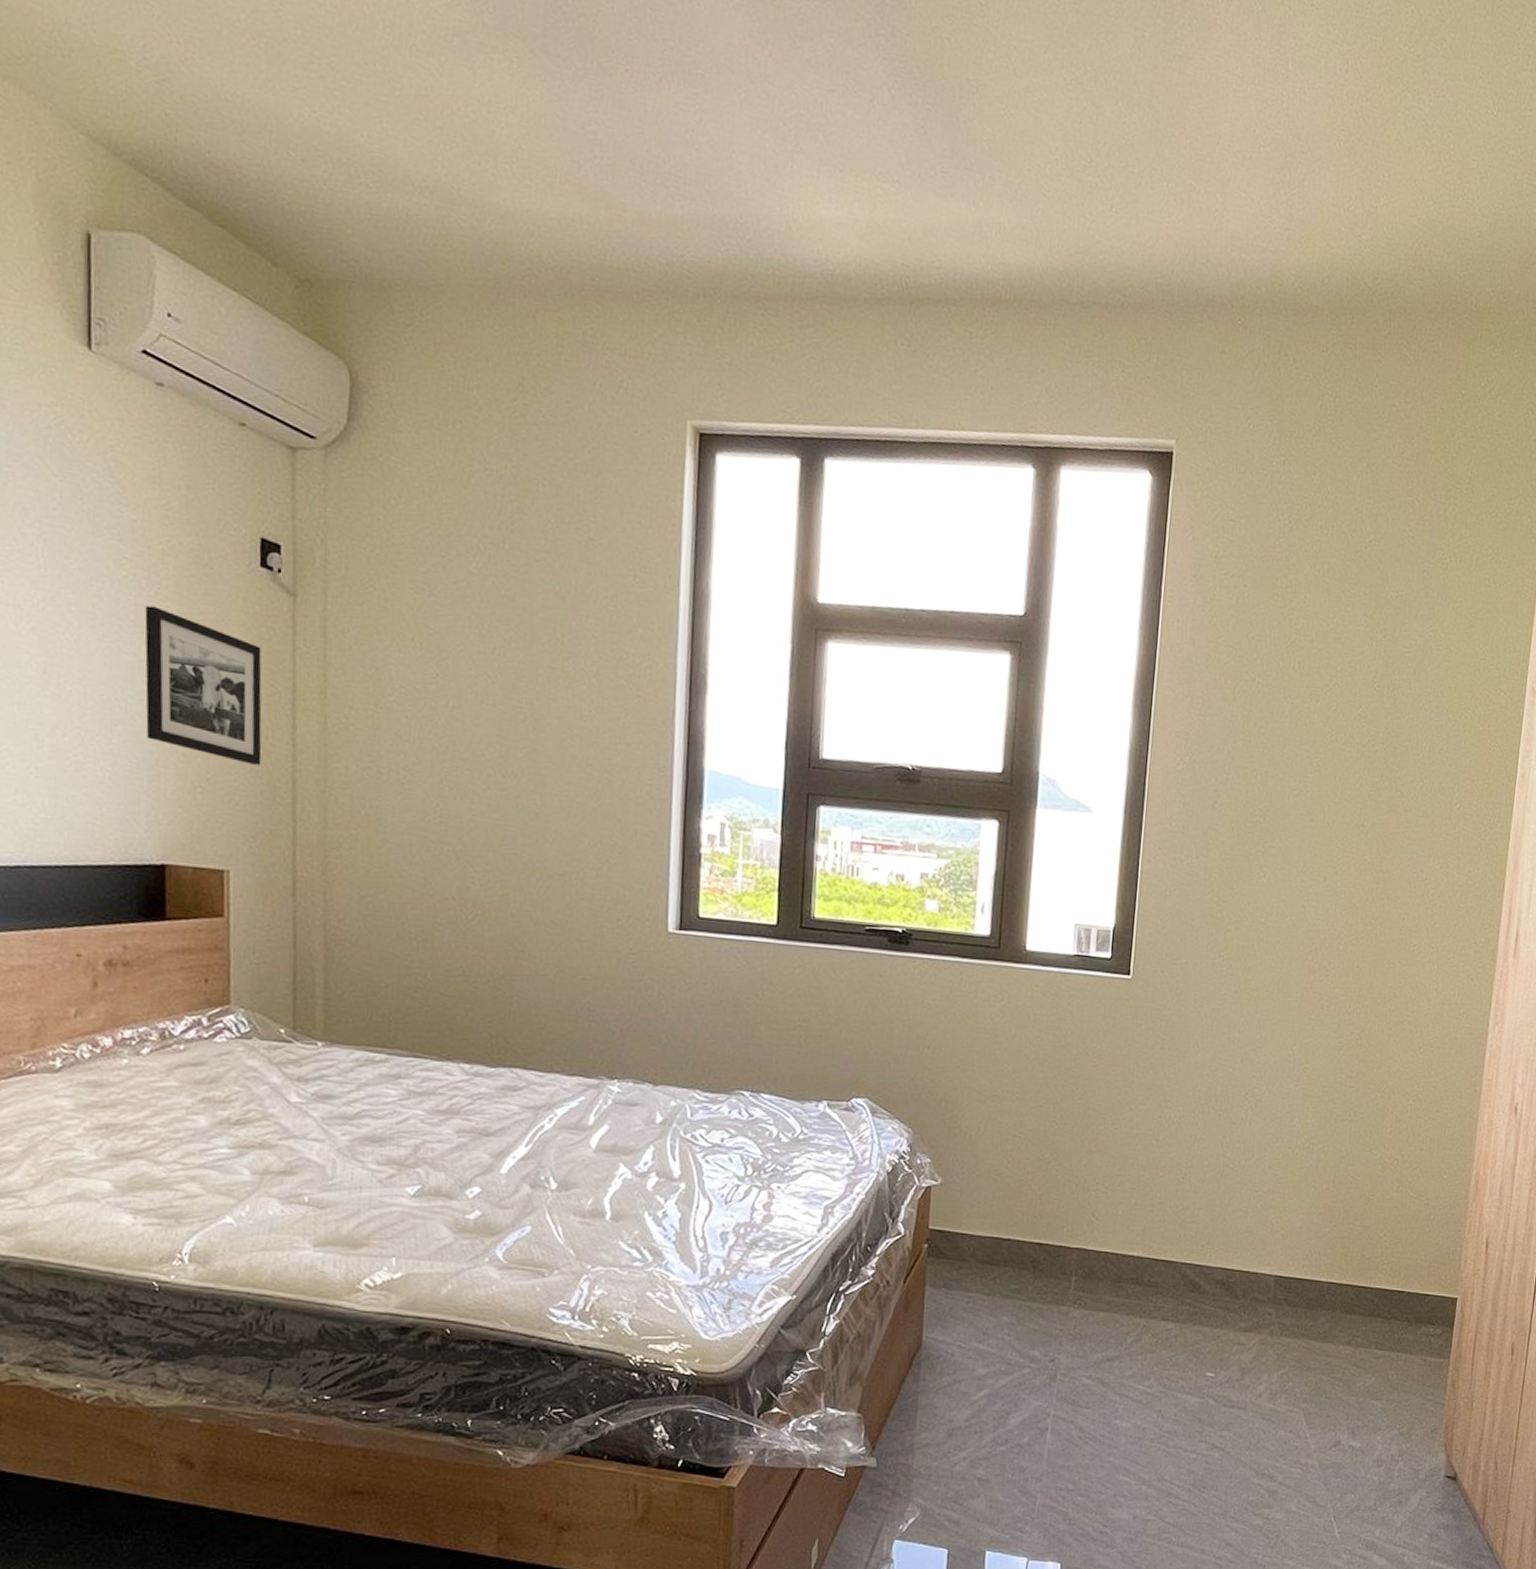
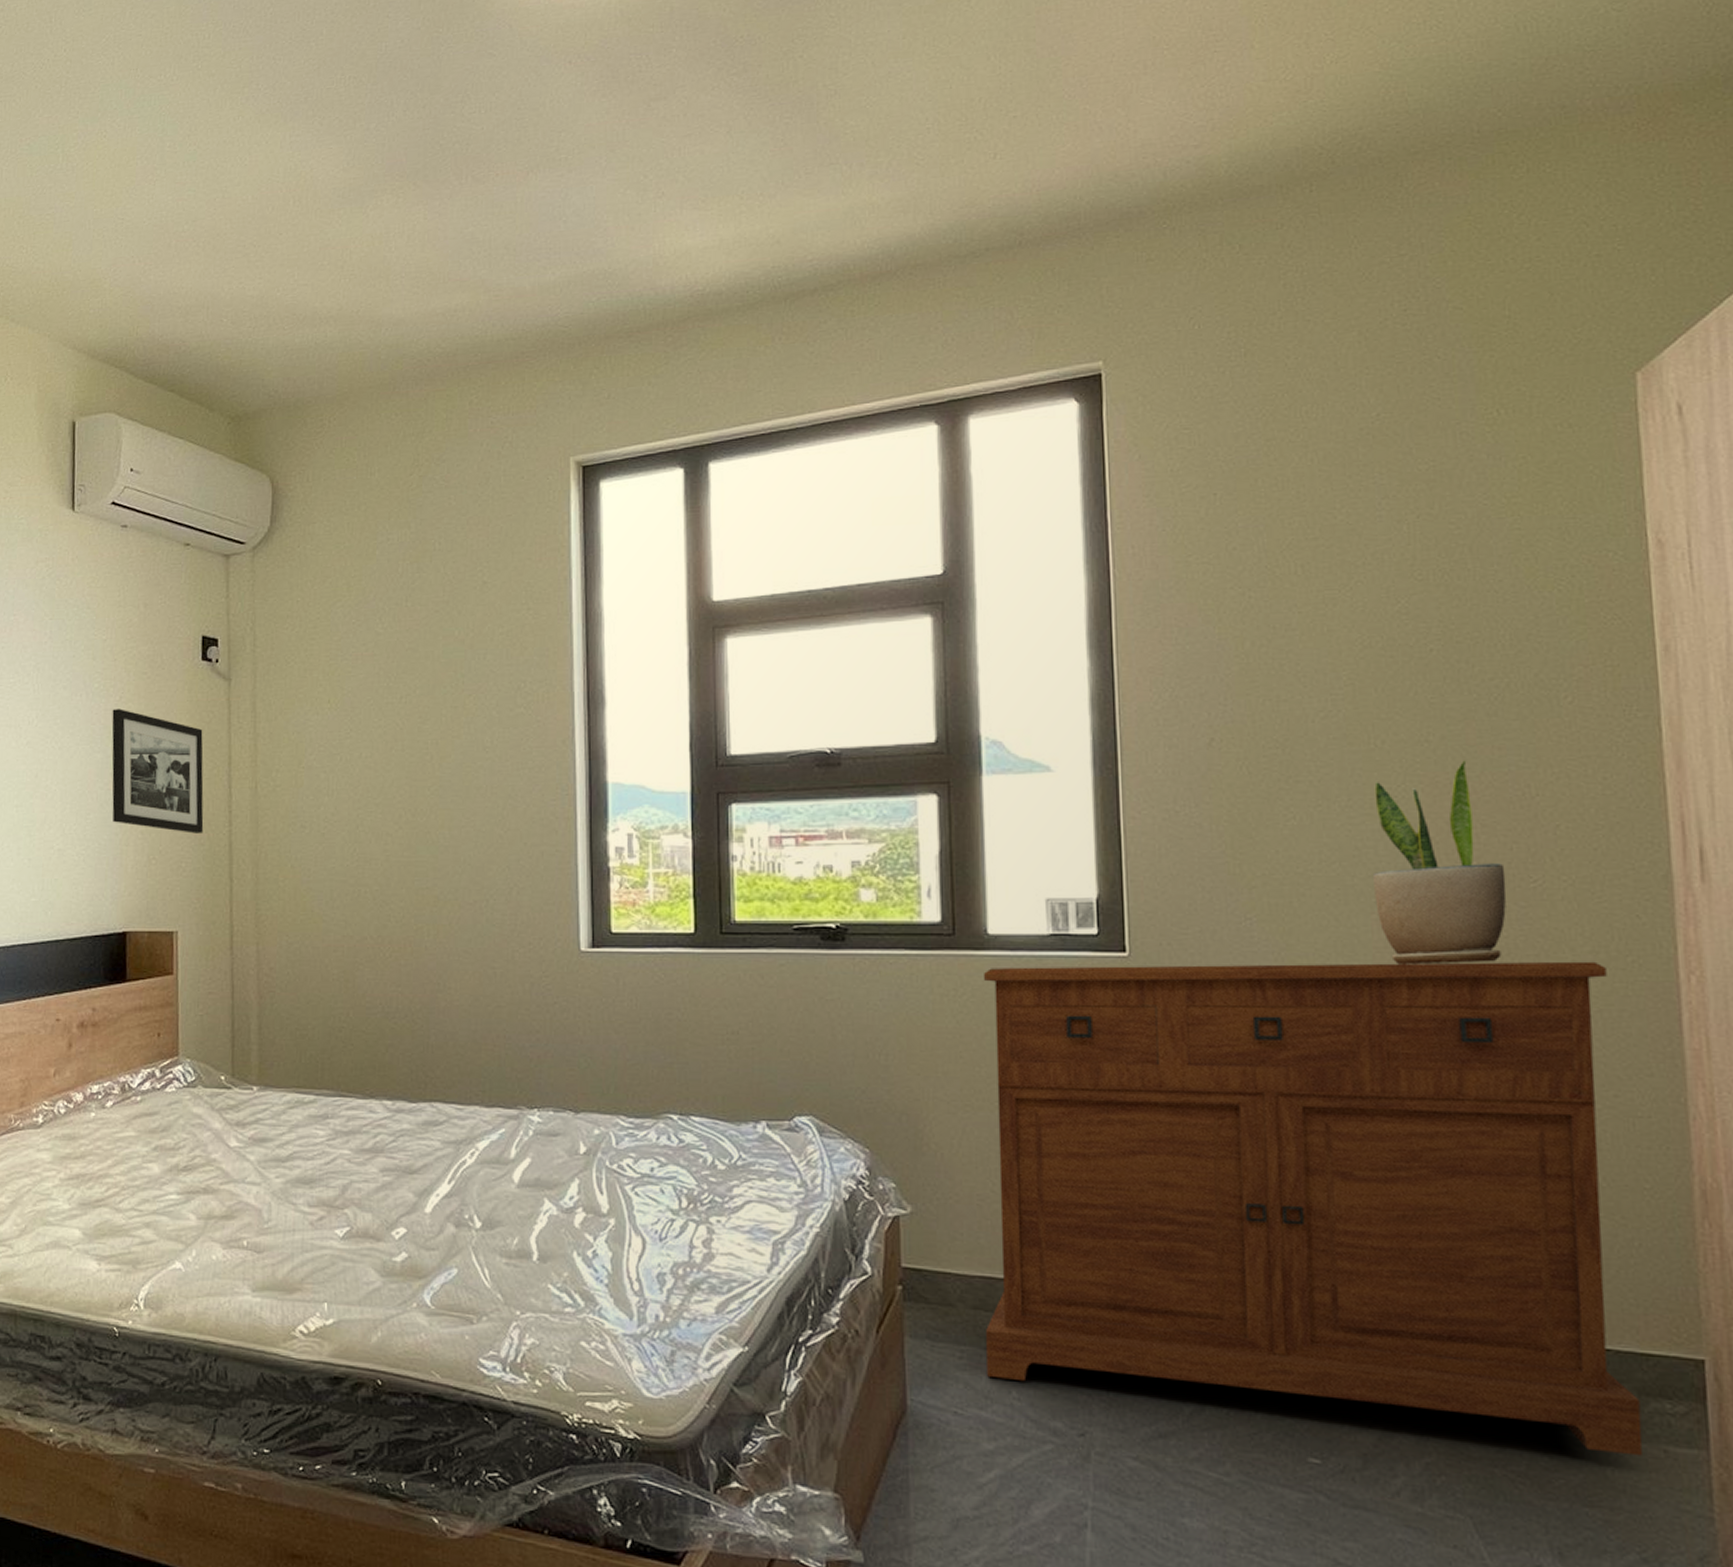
sideboard: none [987,979,1447,1364] -> present [983,961,1643,1456]
potted plant: none [1309,844,1397,1006] -> present [1372,760,1507,965]

